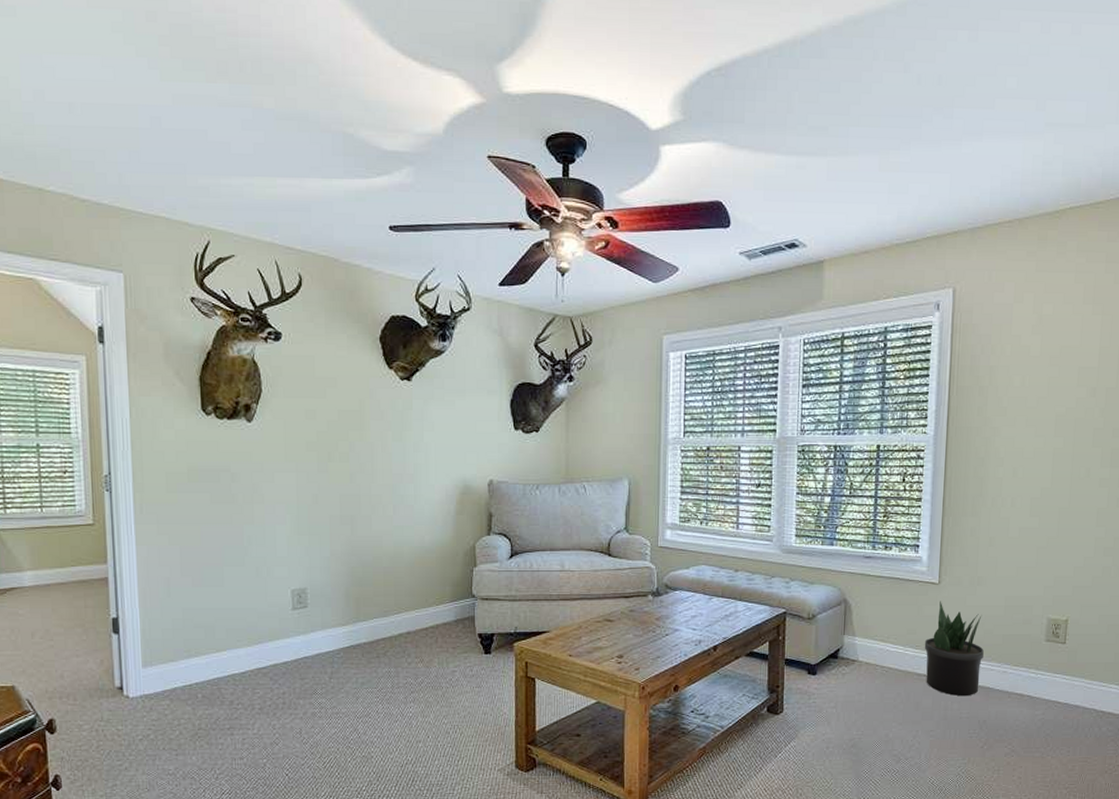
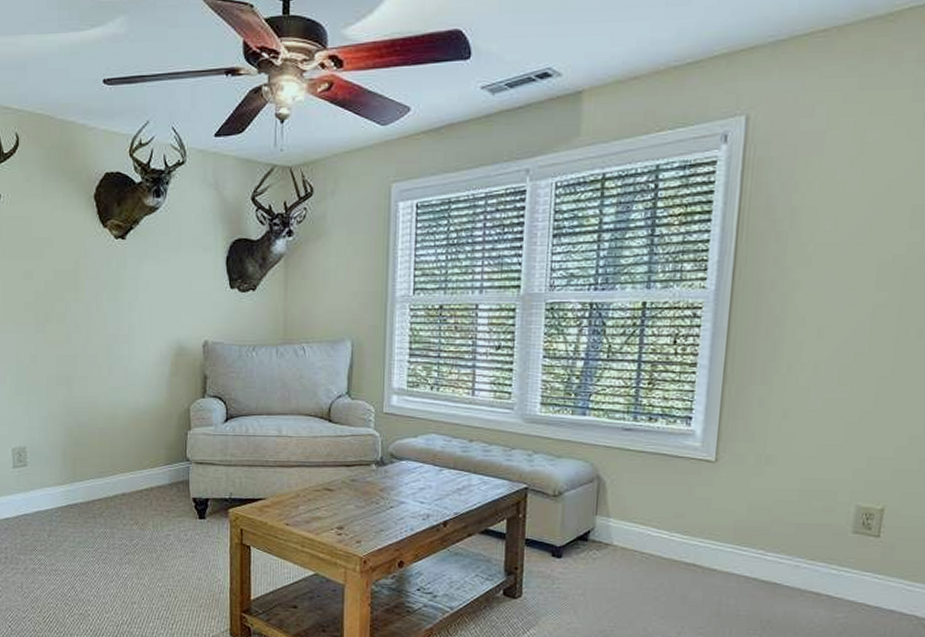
planter: present [924,601,984,697] -> none [694,481,771,592]

